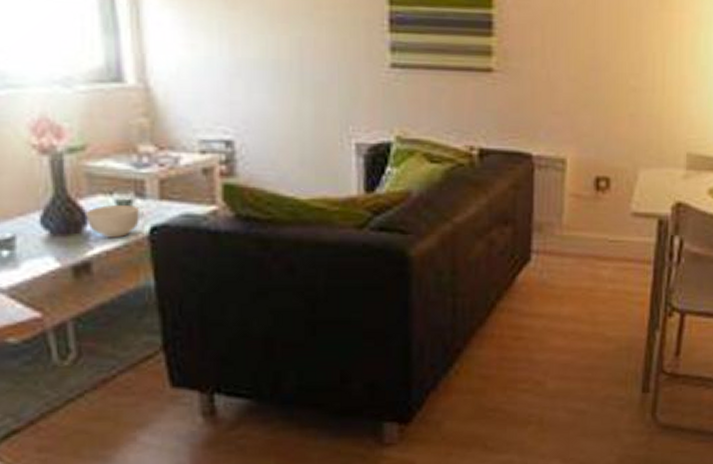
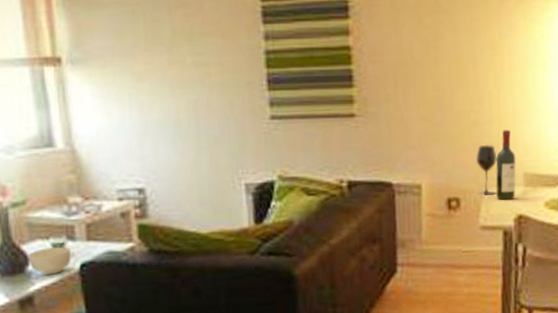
wineglass: none [630,116,657,176] -> present [476,144,497,195]
wine bottle: none [653,100,679,184] -> present [495,130,516,200]

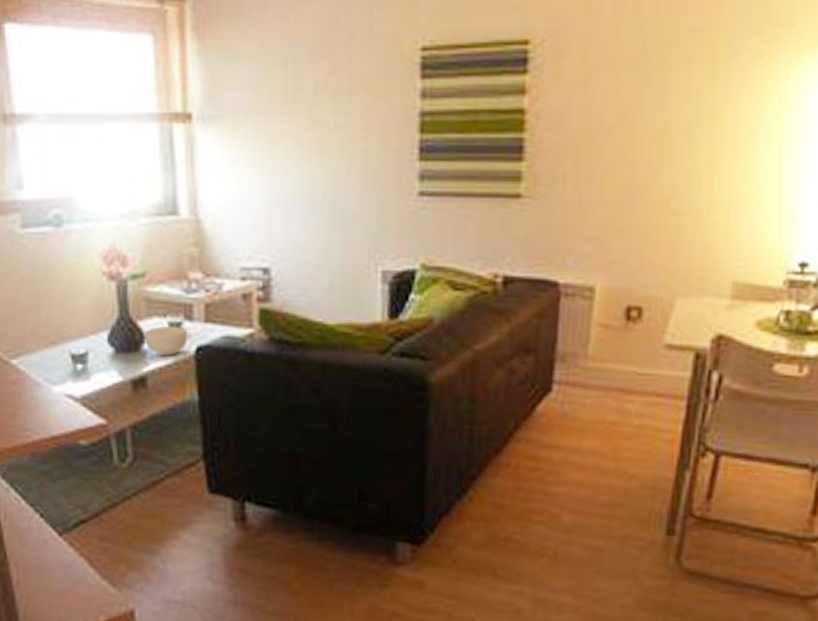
wineglass: present [476,144,497,195] -> none [665,241,699,306]
wine bottle: present [495,130,516,200] -> none [691,224,725,314]

